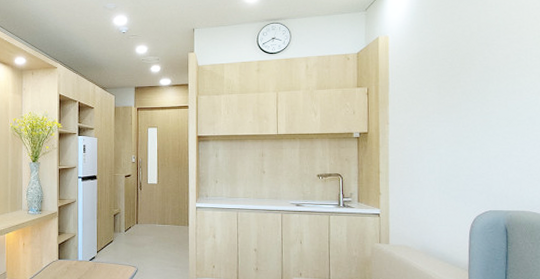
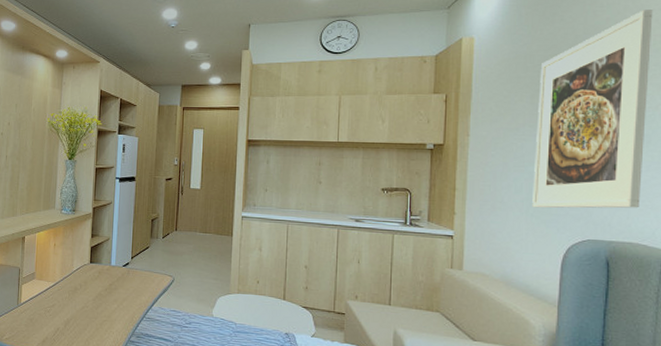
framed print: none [443,8,532,185] -> present [532,10,653,209]

